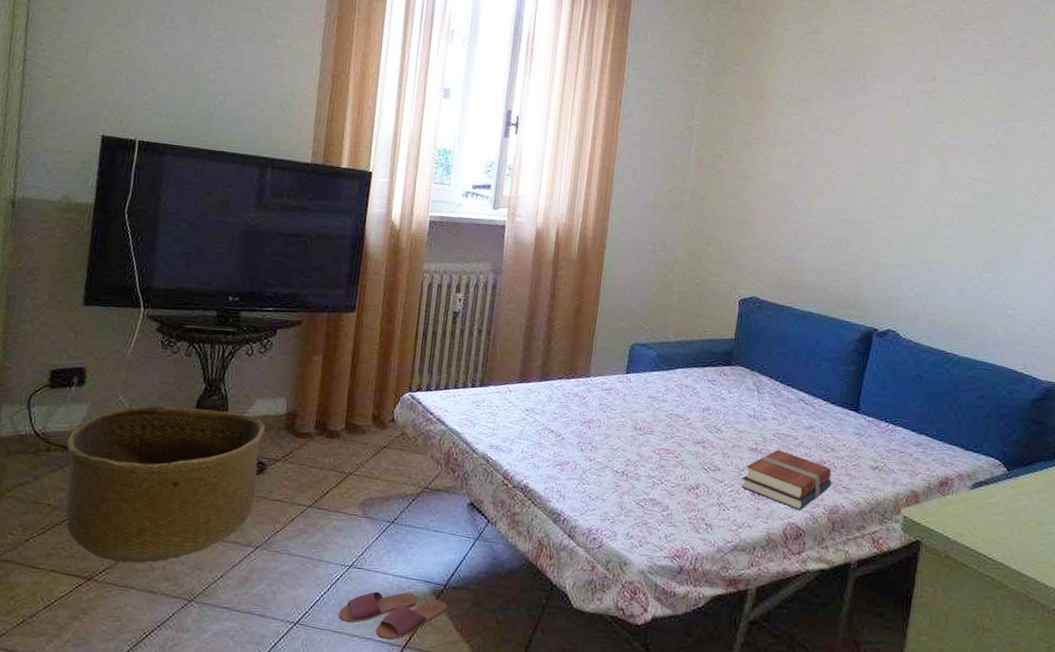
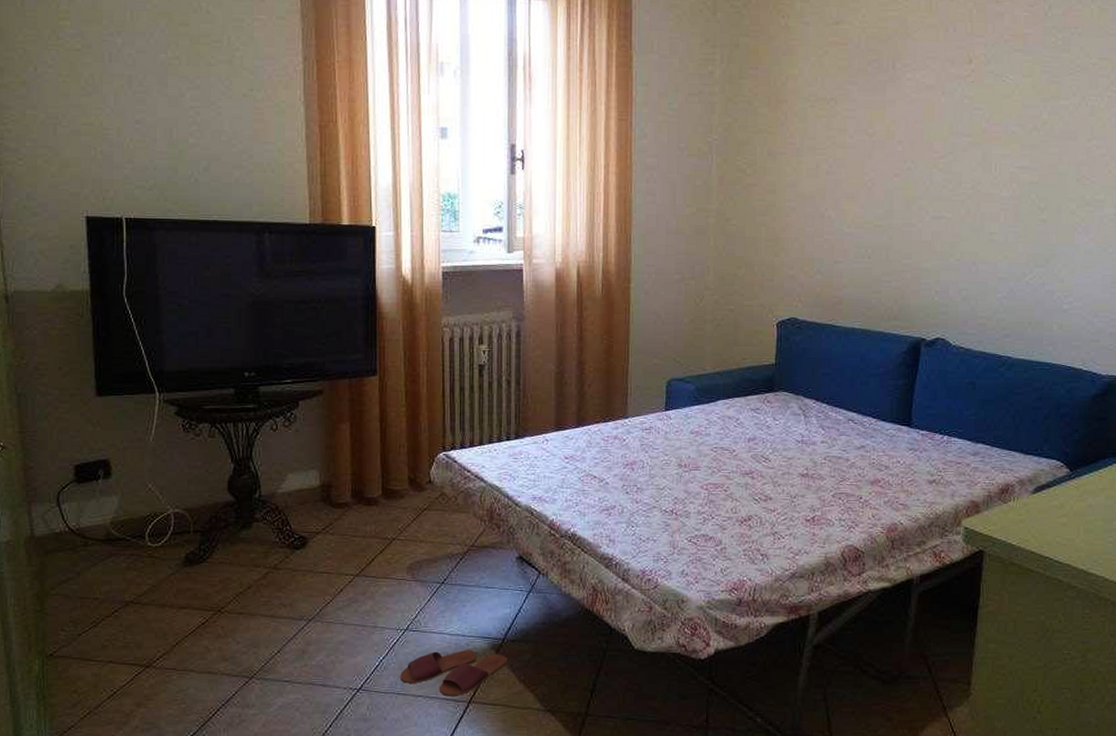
basket: present [65,406,265,564] -> none [103,489,301,648]
books: present [740,449,831,511] -> none [794,473,887,532]

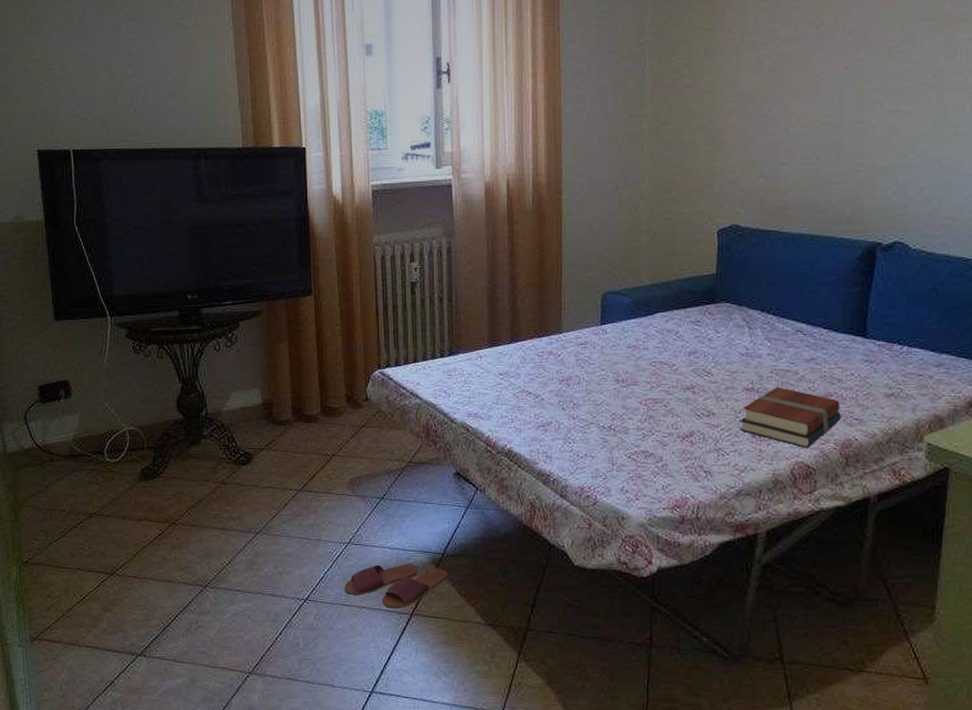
books: none [794,473,887,532] -> present [739,387,841,448]

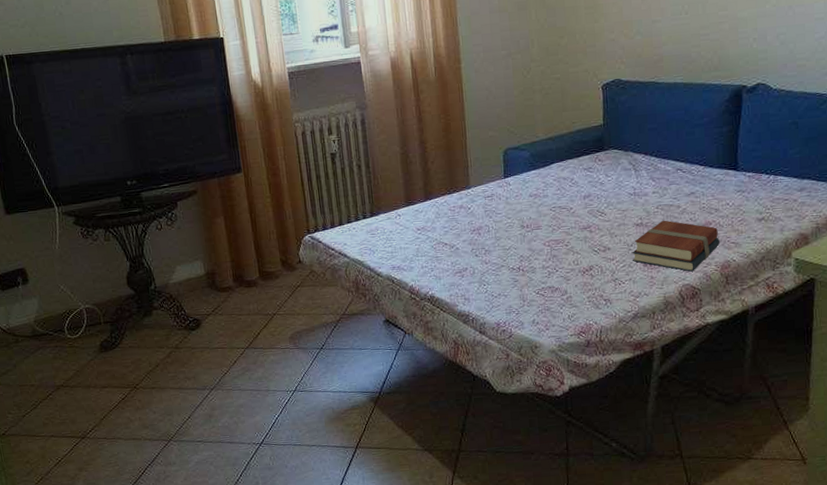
slippers: present [344,563,448,609] -> none [294,403,386,444]

